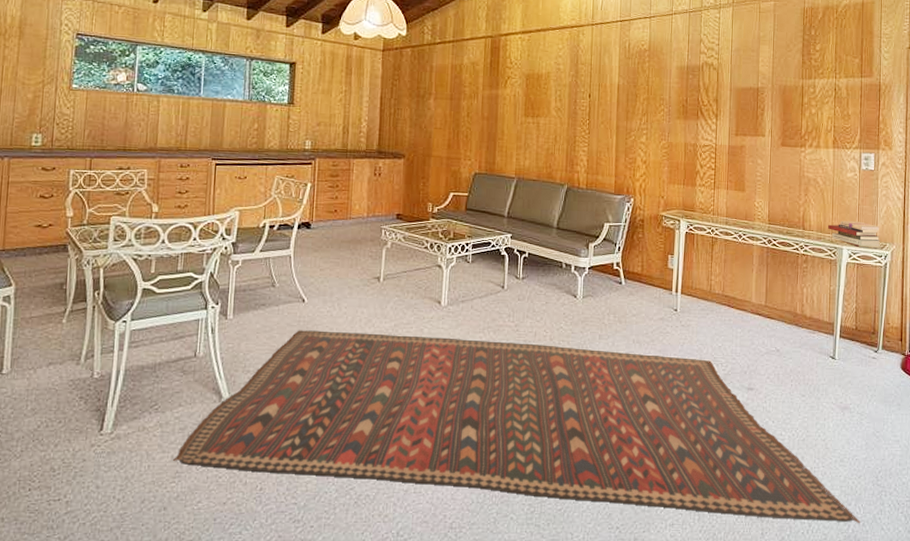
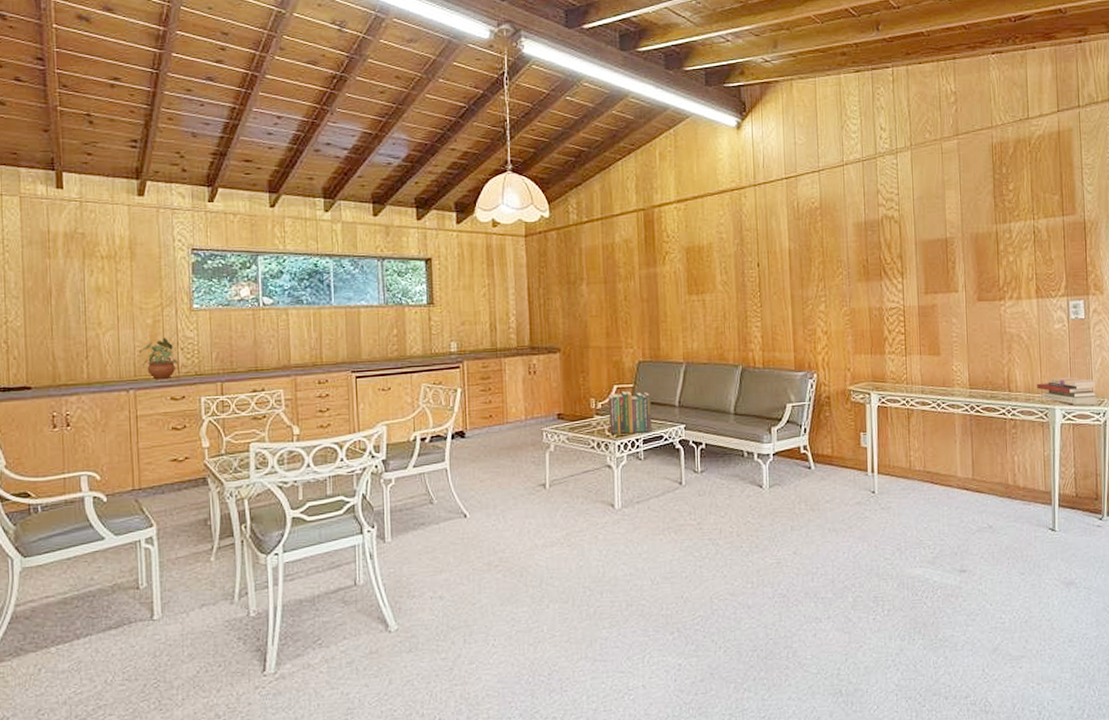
potted plant: none [18,112,52,151] -> present [139,338,178,380]
area rug: present [172,330,860,524] -> none [342,541,1096,709]
books: none [443,198,483,239] -> present [609,391,652,434]

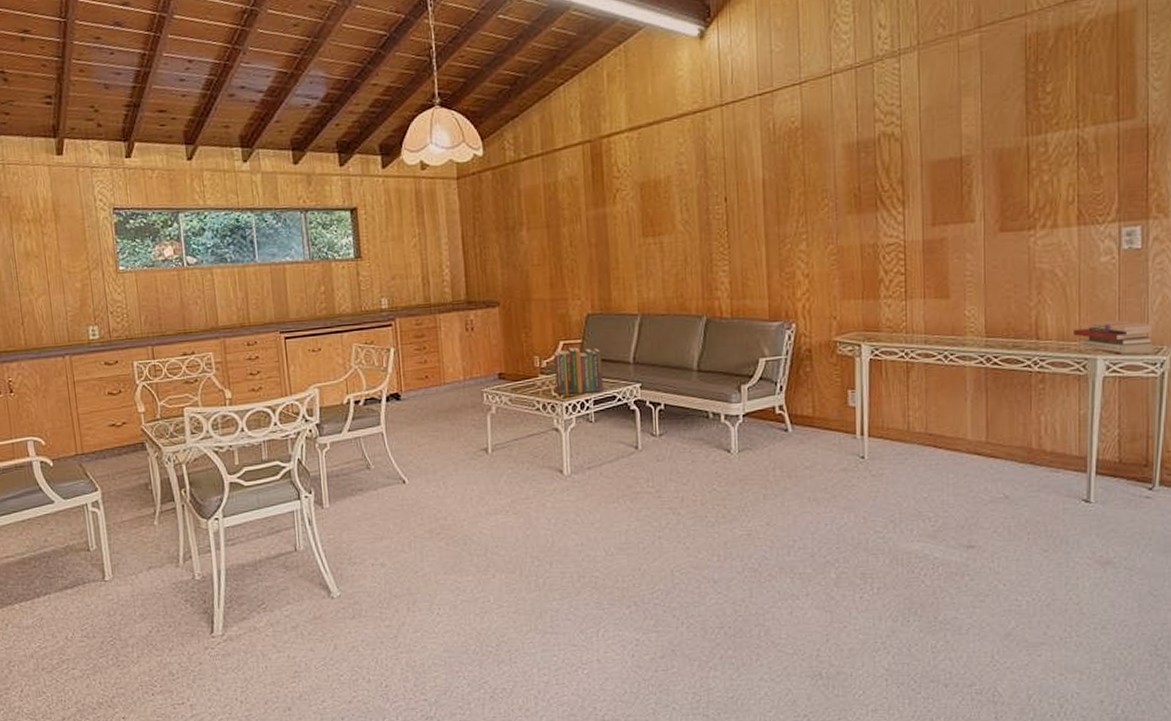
potted plant: present [139,338,178,380] -> none [71,302,109,345]

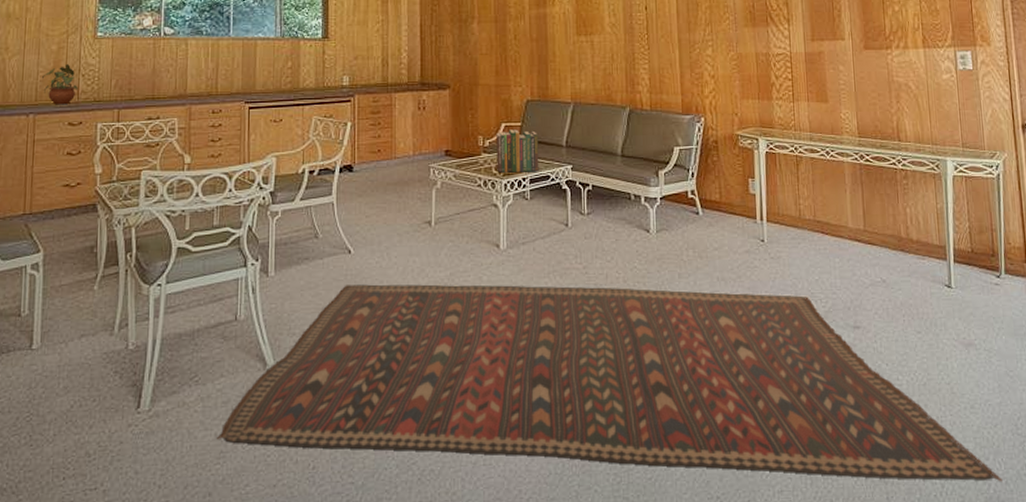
potted plant: none [71,302,109,345] -> present [42,64,78,105]
area rug: none [289,510,1133,703] -> present [216,284,1003,482]
books: present [1074,320,1153,355] -> none [927,128,989,158]

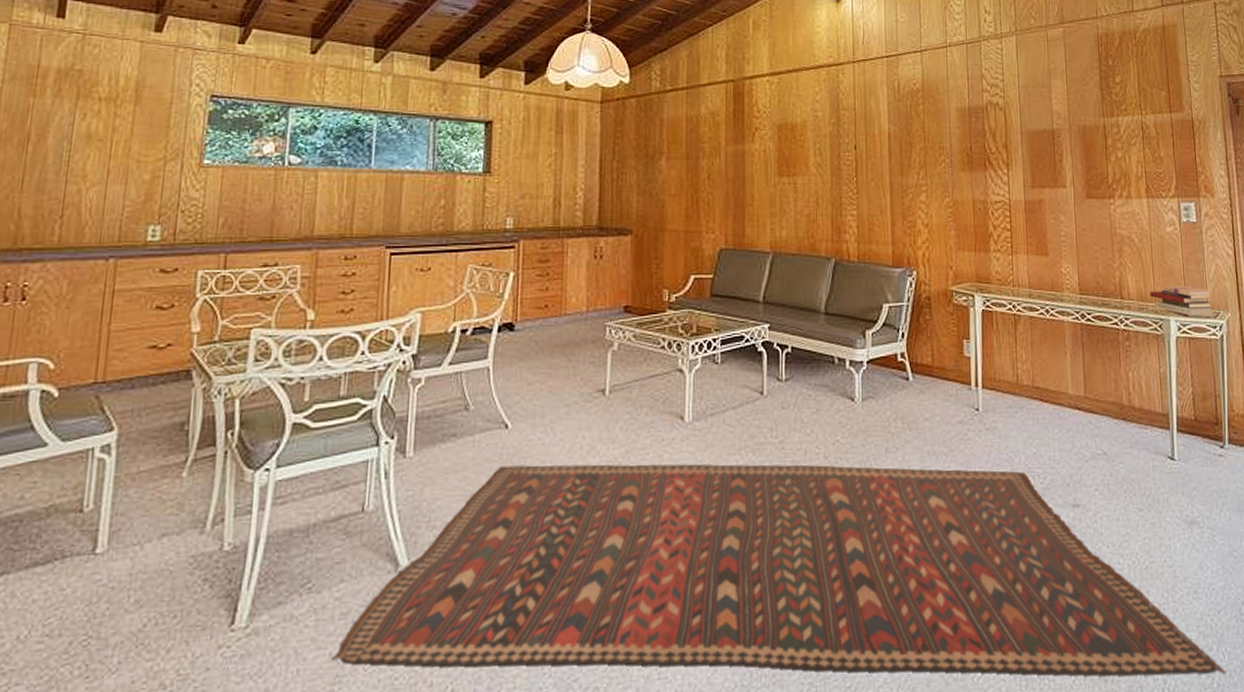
potted plant: present [42,64,78,105] -> none [129,197,175,248]
books: present [496,129,539,173] -> none [684,282,732,332]
books: none [927,128,989,158] -> present [1150,285,1213,318]

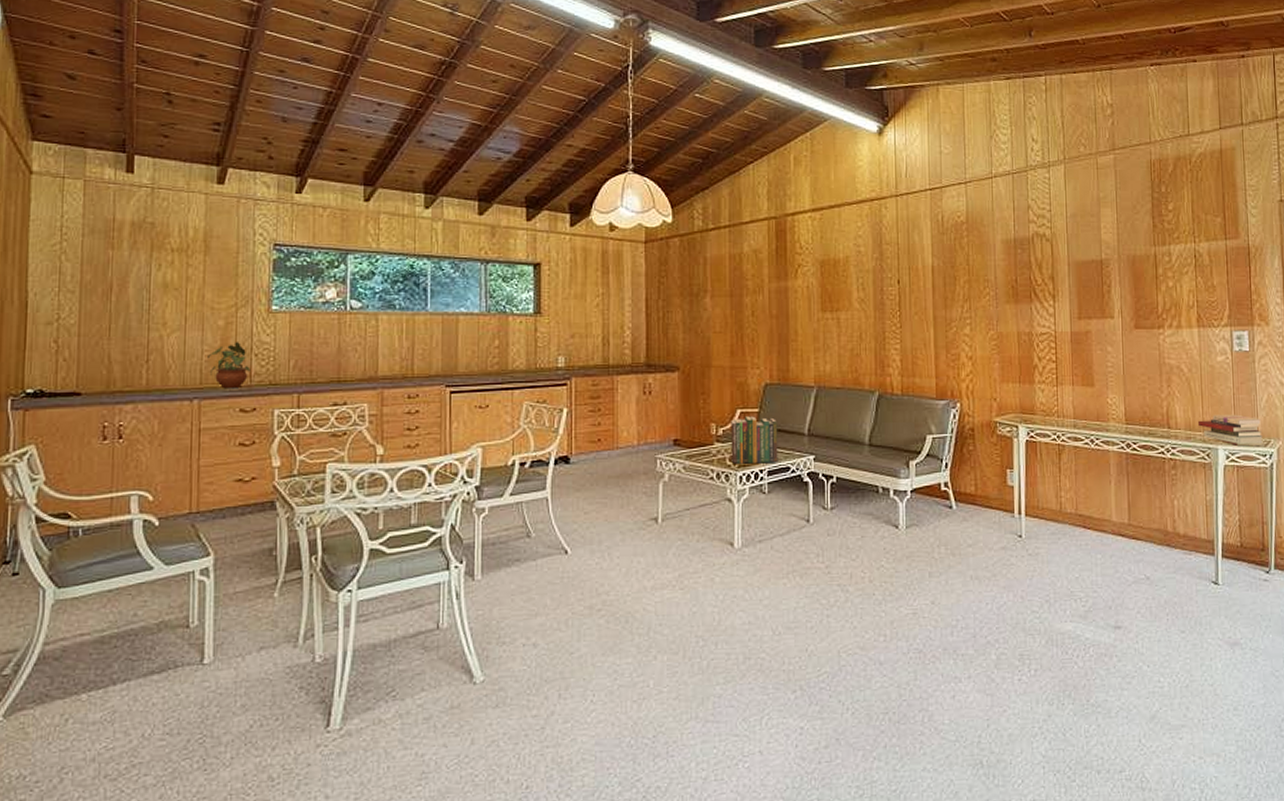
potted plant: none [129,197,175,248] -> present [208,342,250,389]
area rug: present [330,464,1226,677] -> none [416,587,1264,786]
books: none [684,282,732,332] -> present [731,416,778,464]

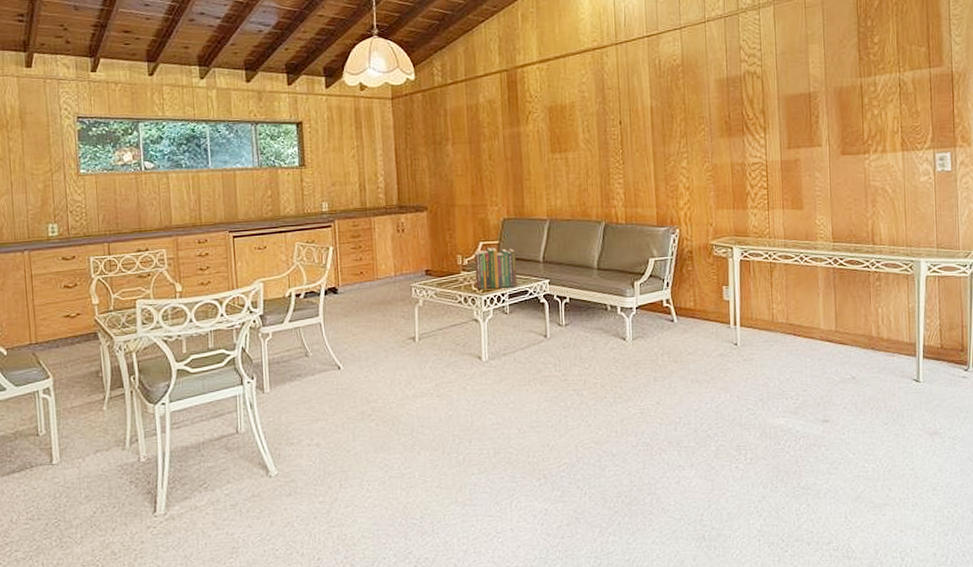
potted plant: present [208,342,250,389] -> none [32,202,68,241]
books: present [1198,414,1263,446] -> none [902,229,964,258]

